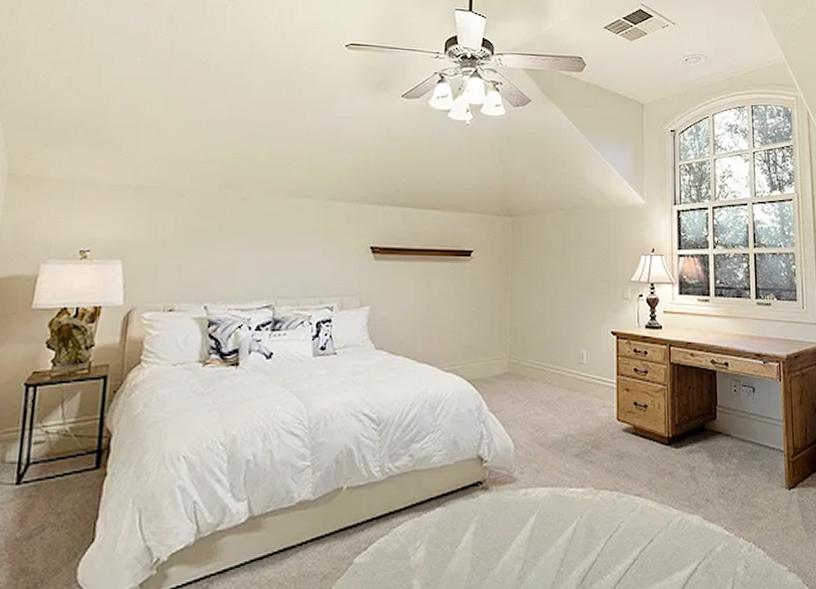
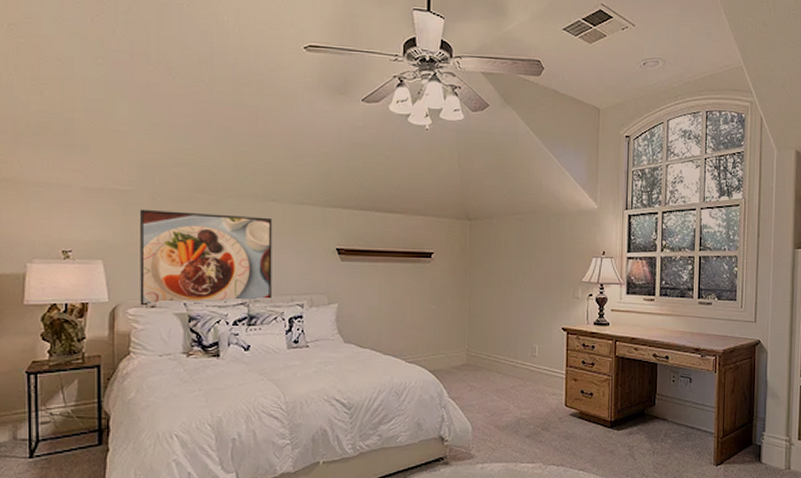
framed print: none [157,206,305,310] -> present [140,209,273,306]

